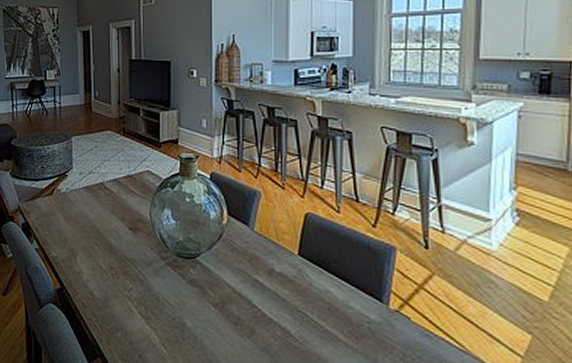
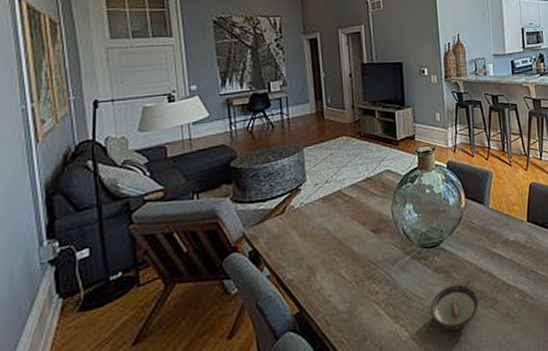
saucer: none [182,302,235,349] -> present [430,284,480,330]

